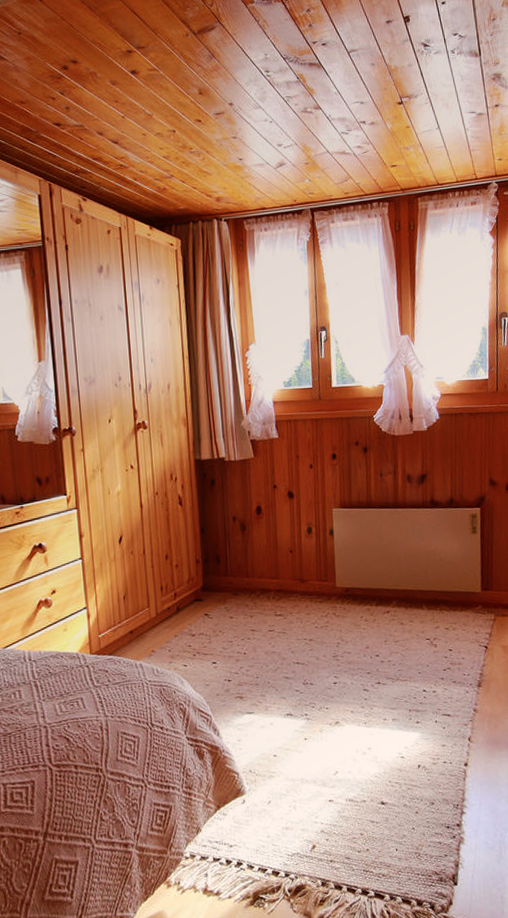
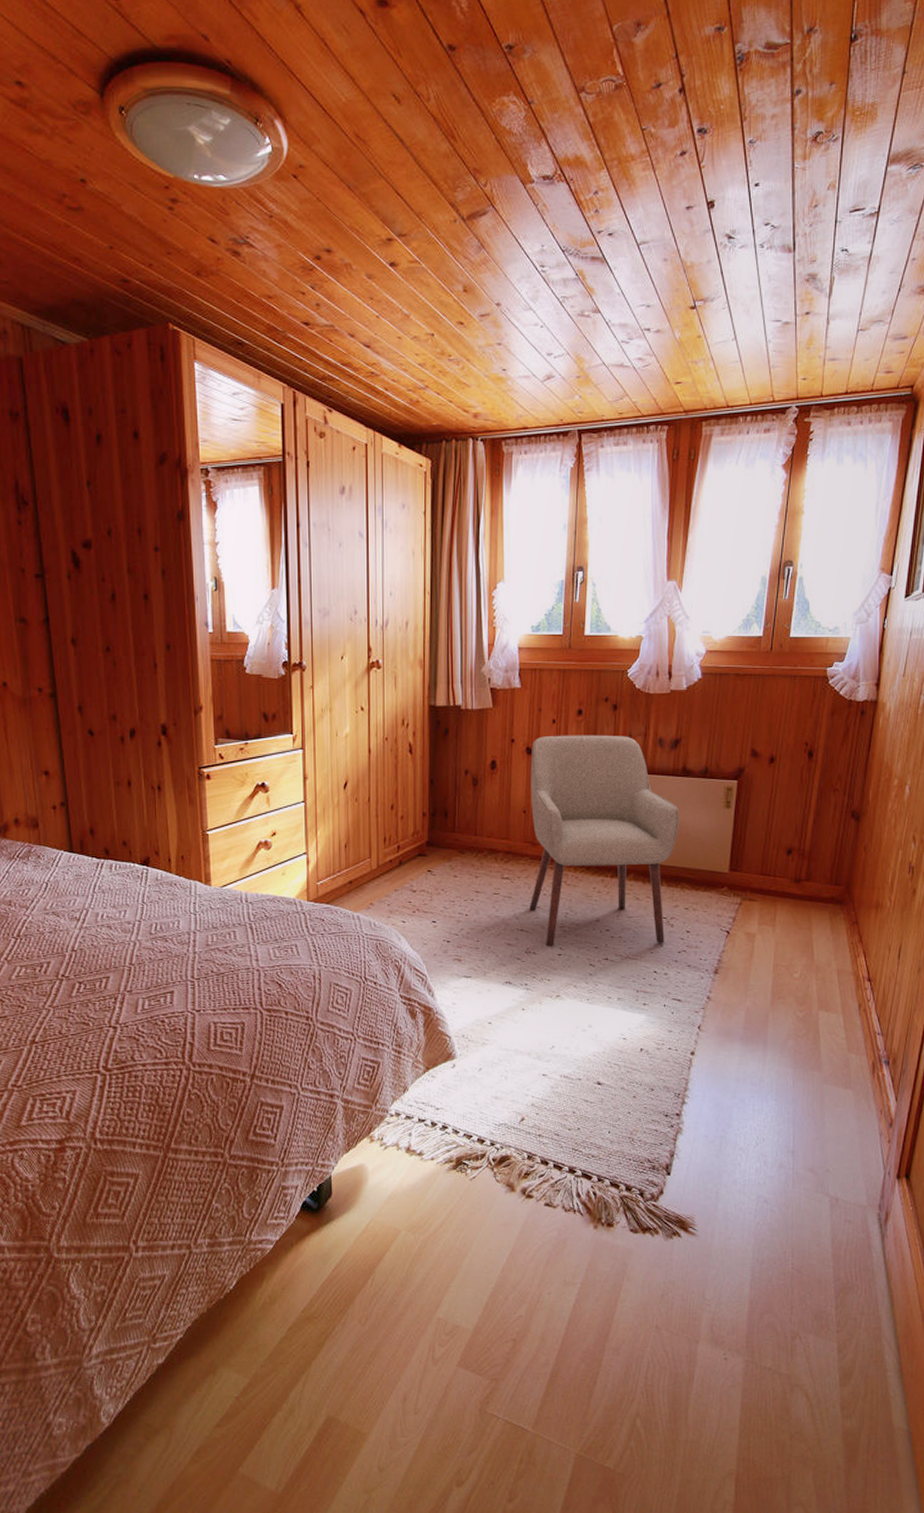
chair: none [293,475,433,677] -> present [529,735,680,947]

